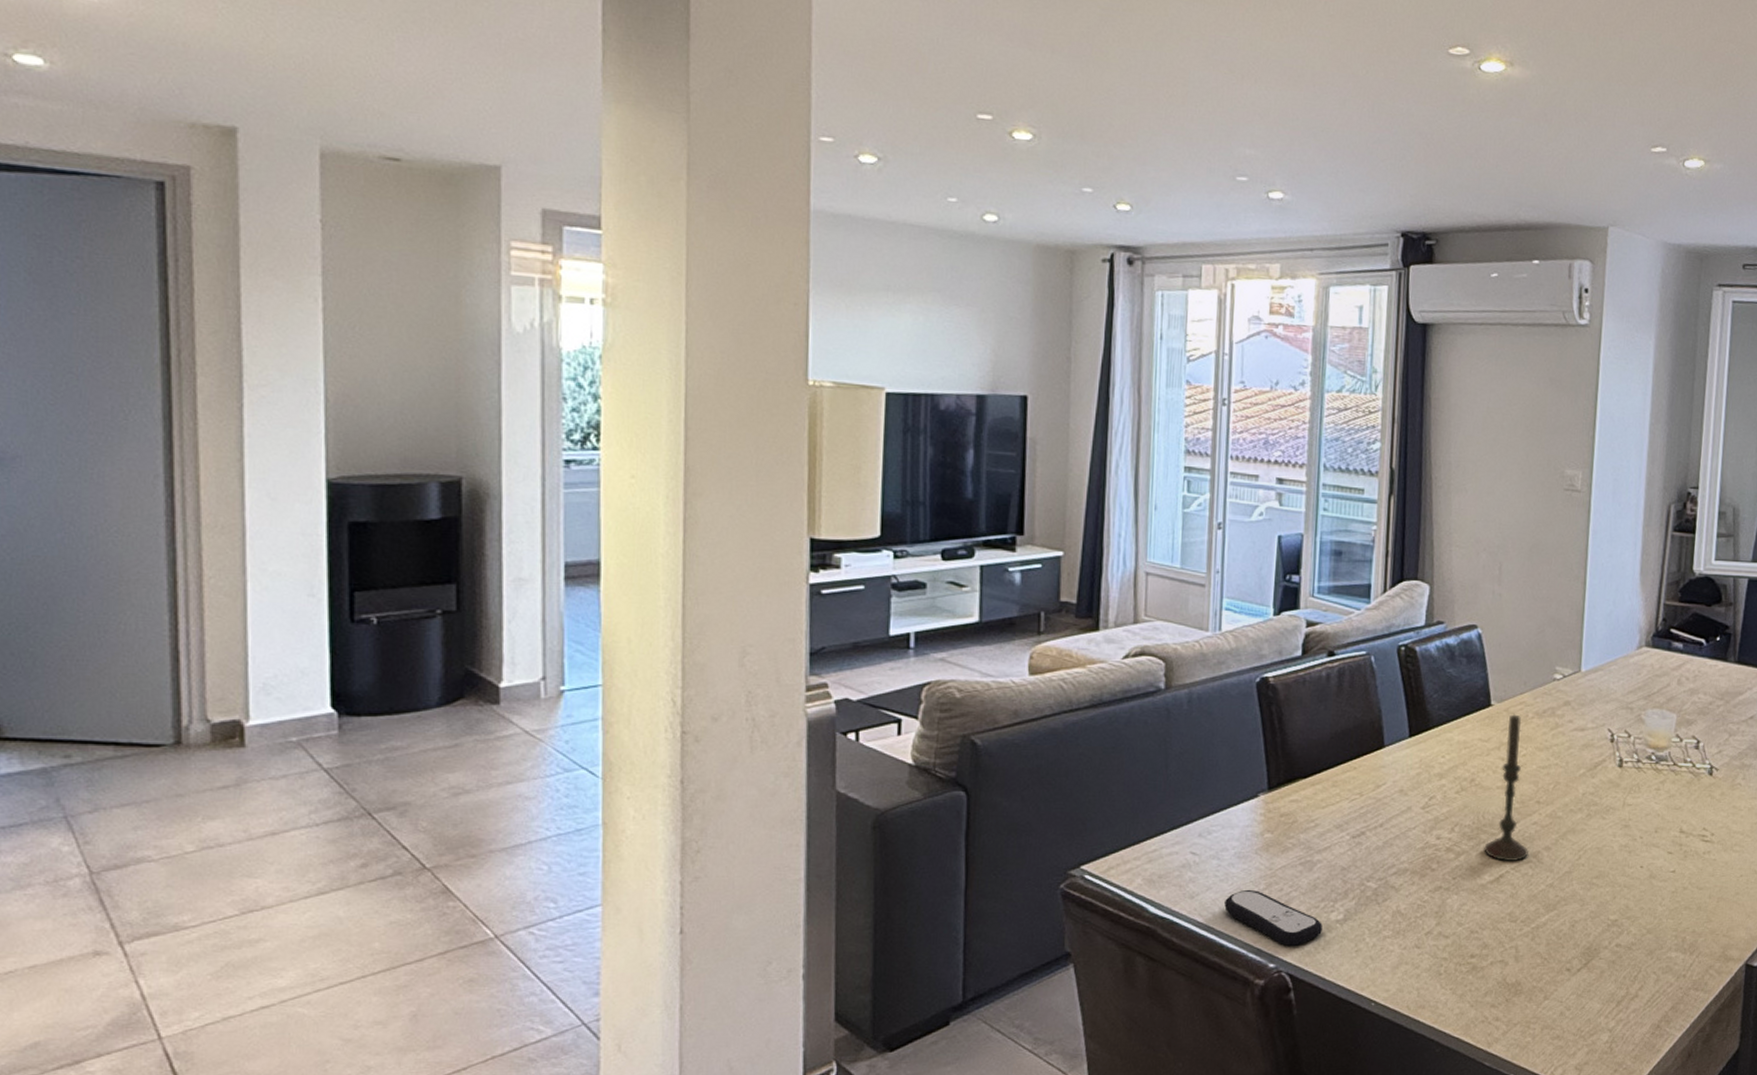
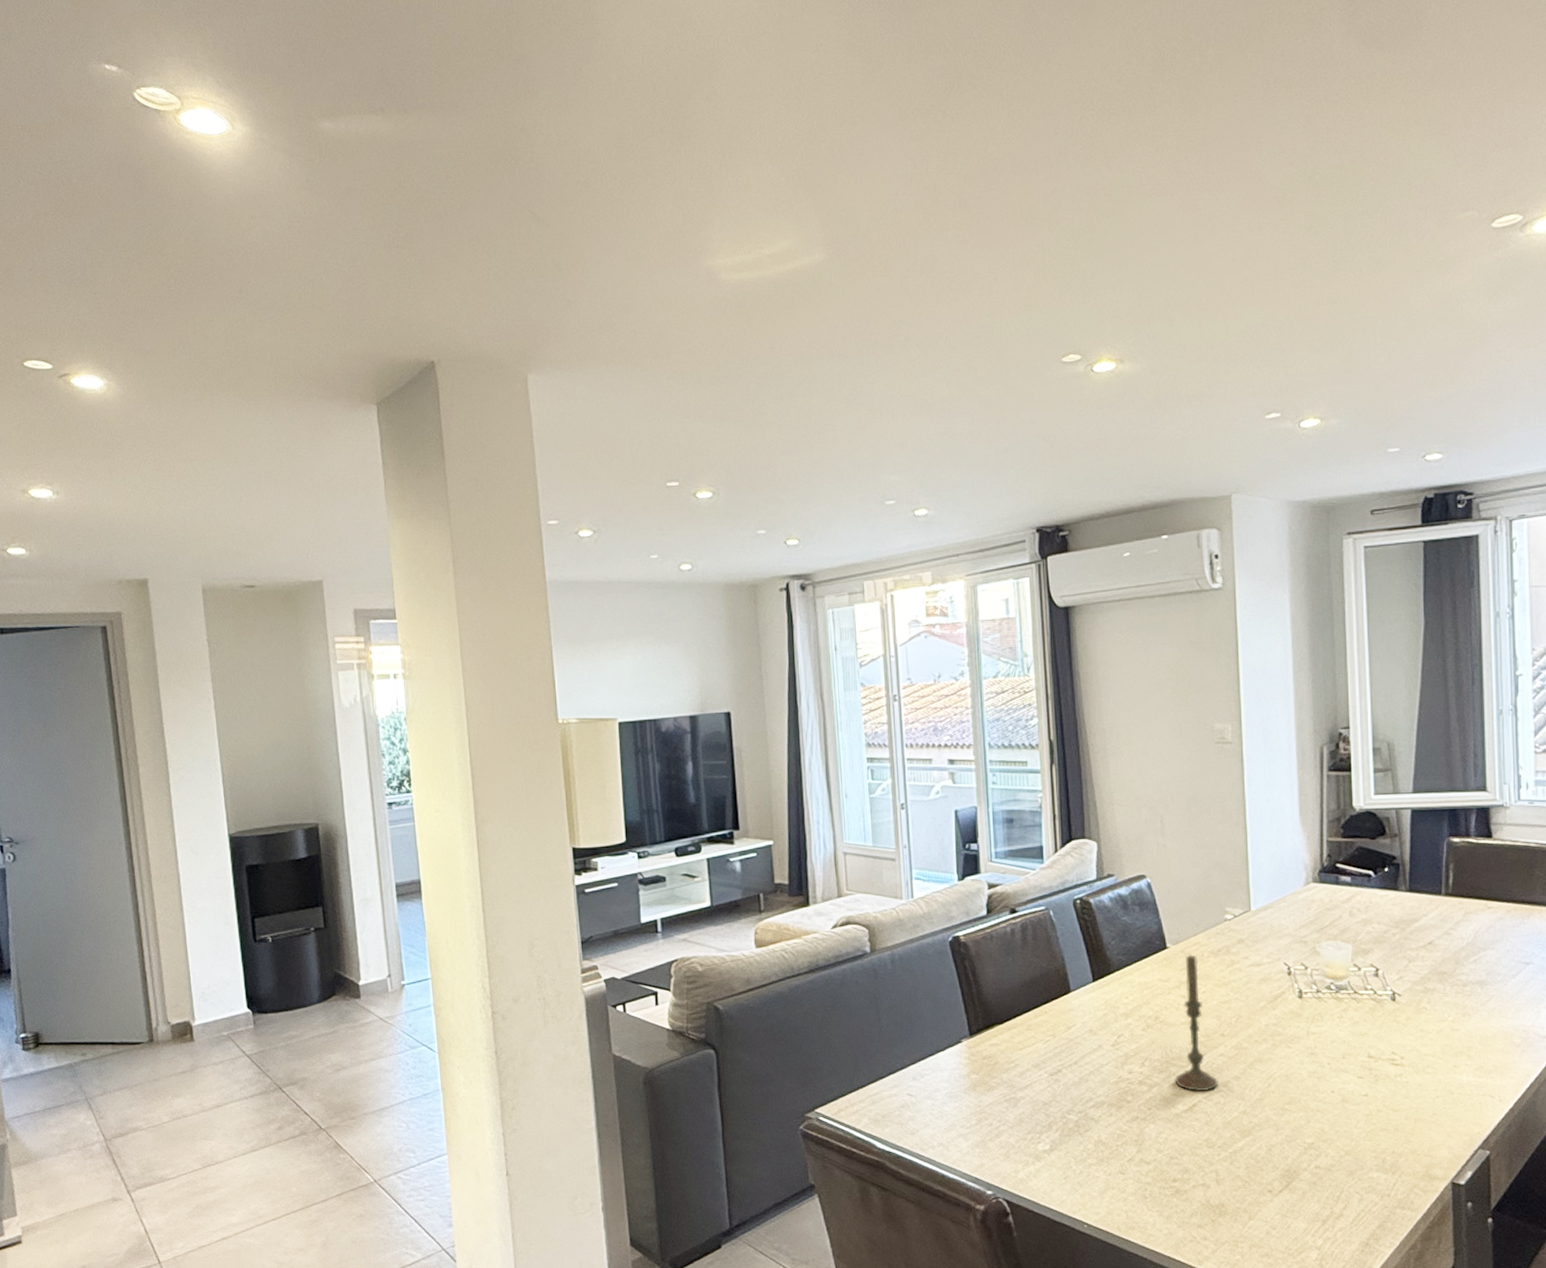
remote control: present [1224,889,1322,947] -> none [942,1125,1032,1176]

